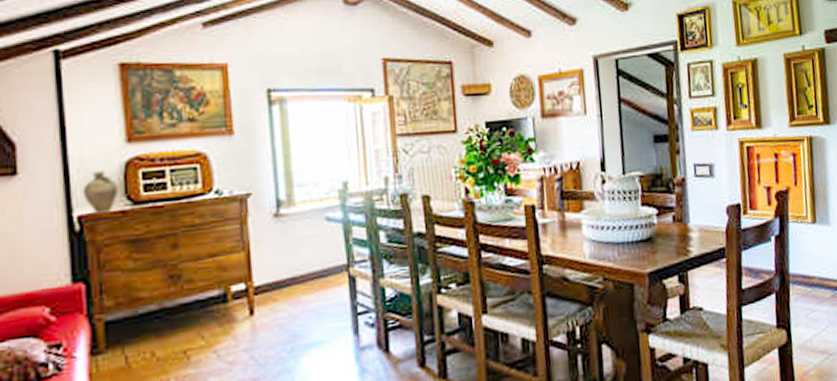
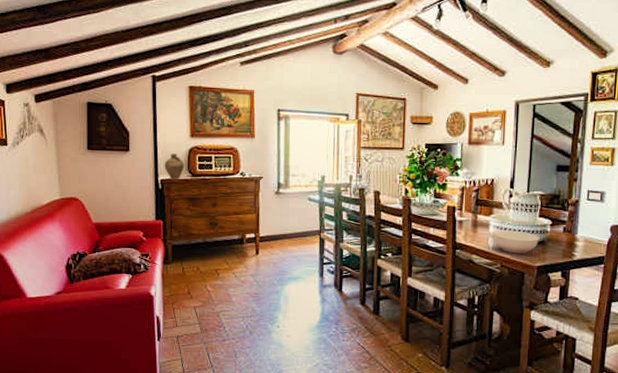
bowl: none [586,227,647,260] -> present [492,230,540,254]

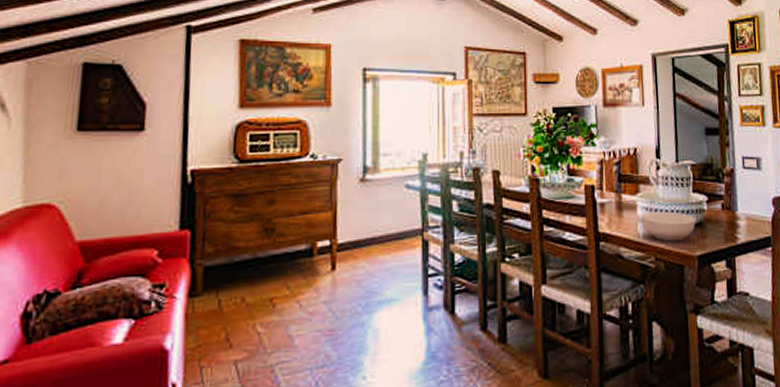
jug: present [164,153,185,180] -> none [197,131,229,169]

